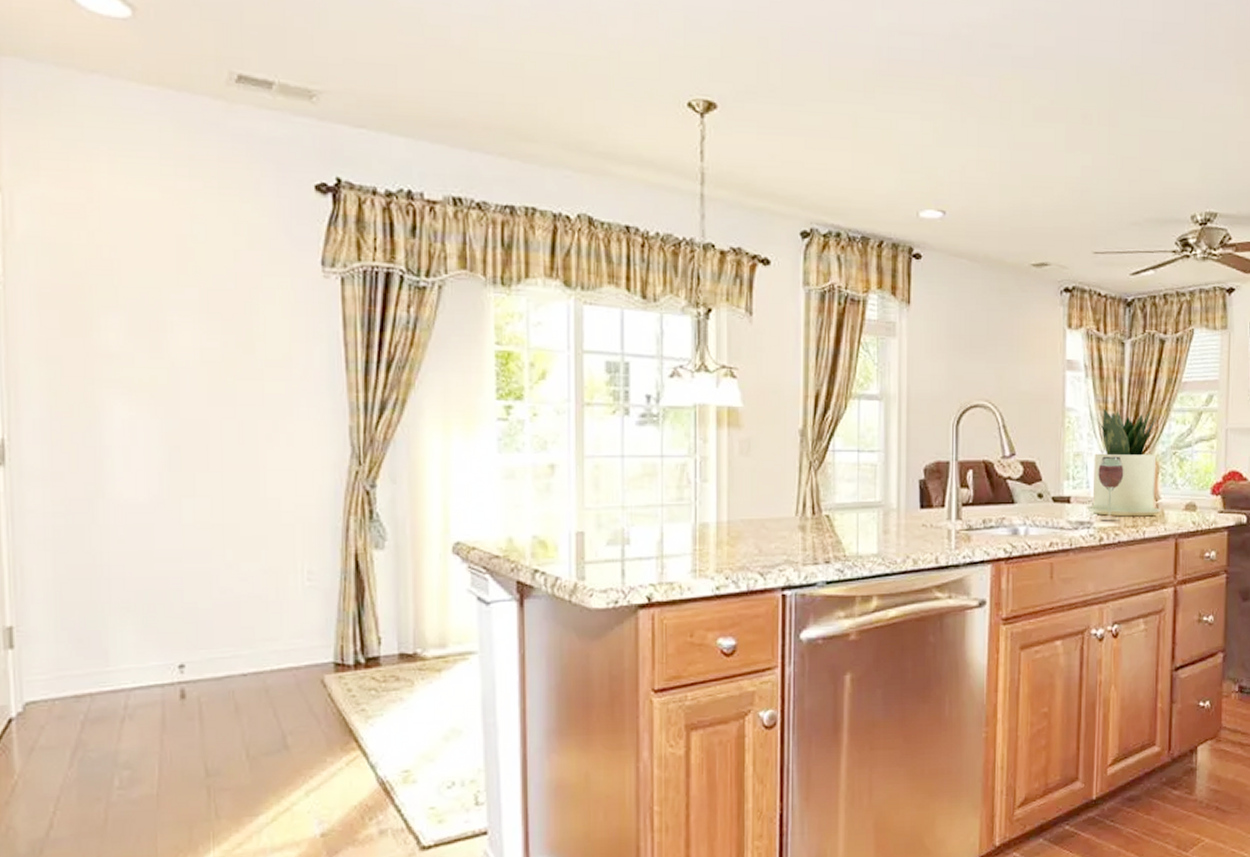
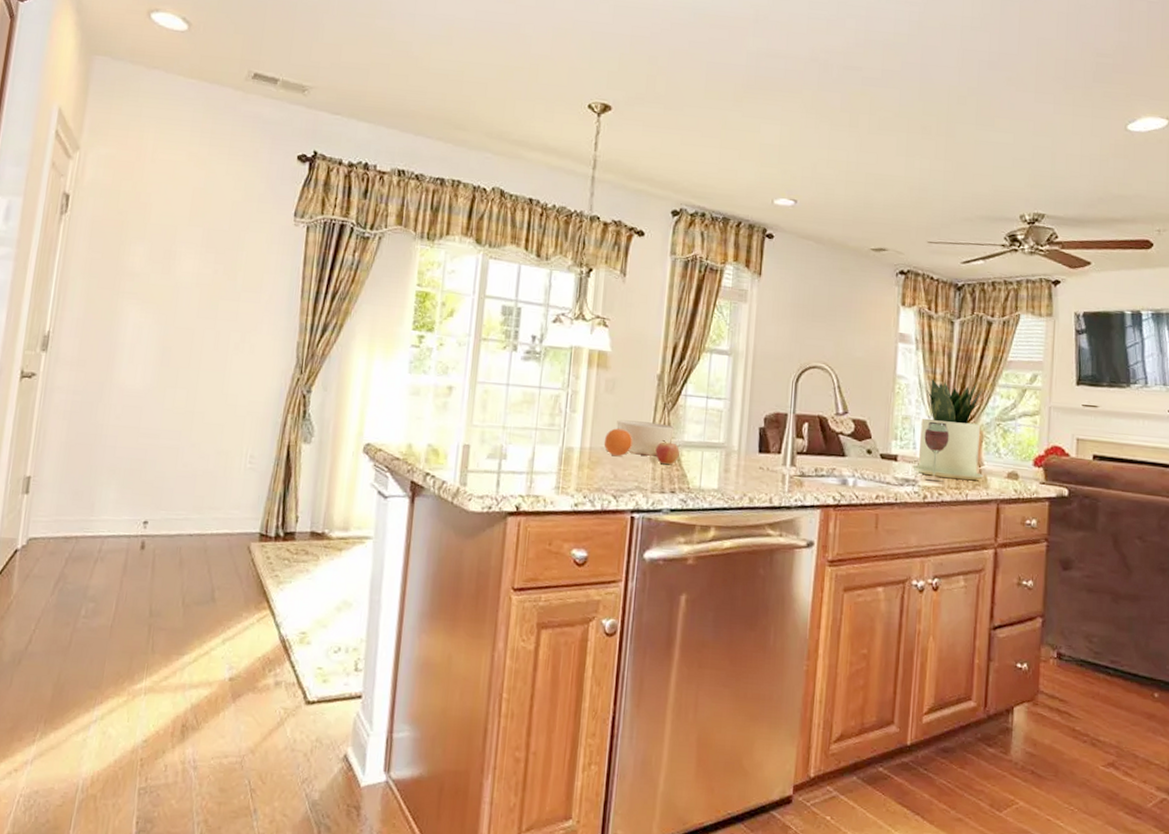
fruit: none [743,496,777,529] -> present [603,428,633,457]
bowl: none [757,485,824,524] -> present [616,420,675,456]
fruit: none [804,503,831,532] -> present [655,439,680,465]

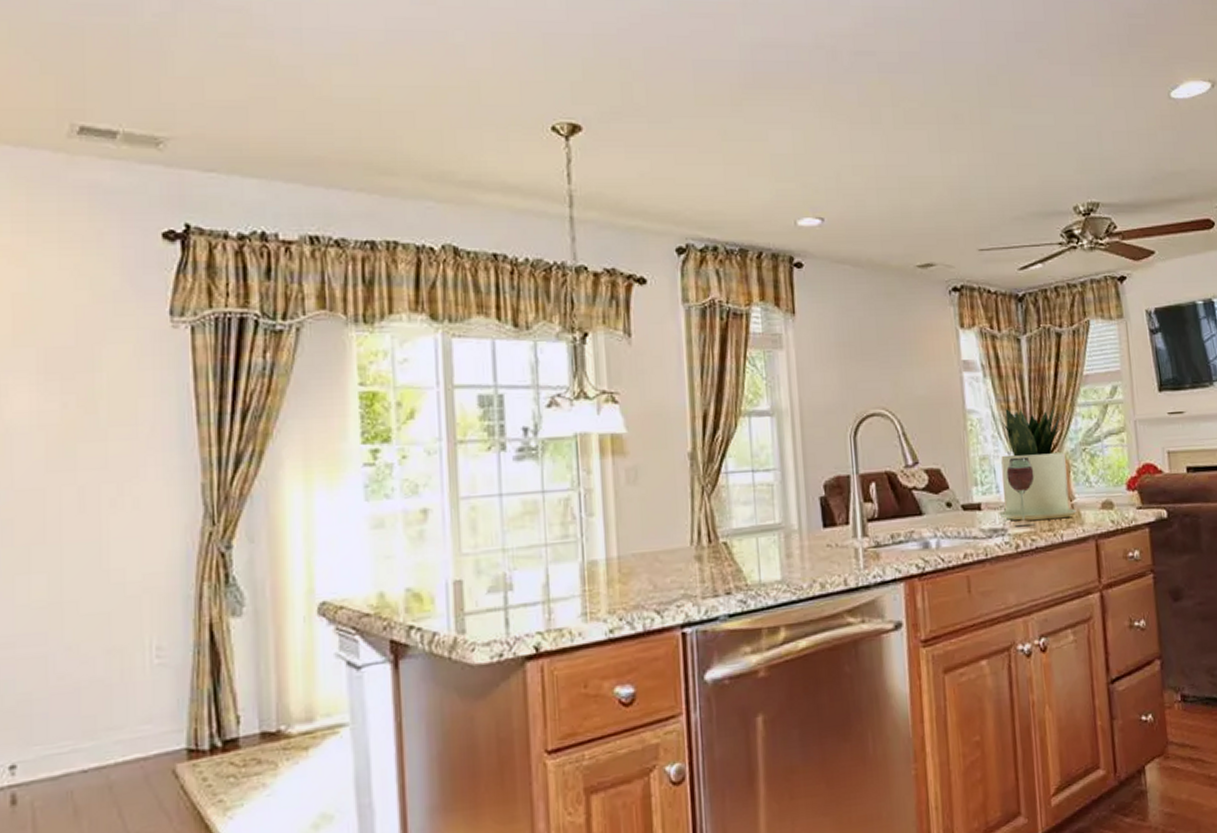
fruit: present [603,428,633,457] -> none [634,526,671,562]
bowl: present [616,420,675,456] -> none [647,511,719,556]
fruit: present [655,439,680,465] -> none [699,530,730,562]

